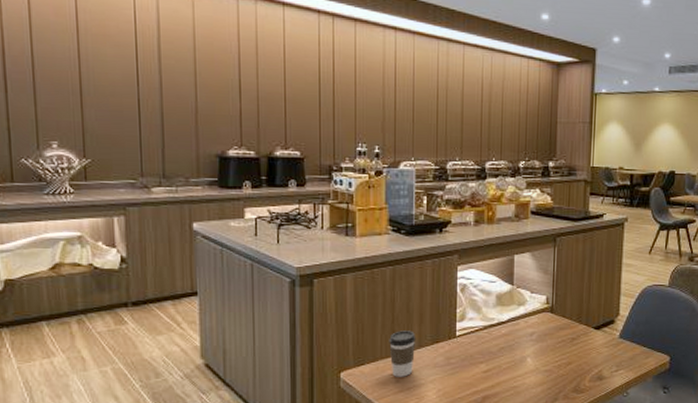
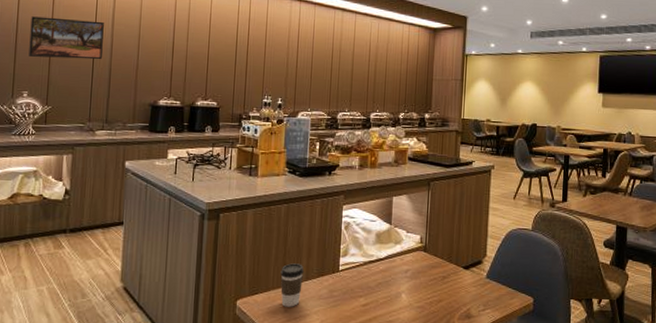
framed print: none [50,47,150,102] -> present [29,16,104,60]

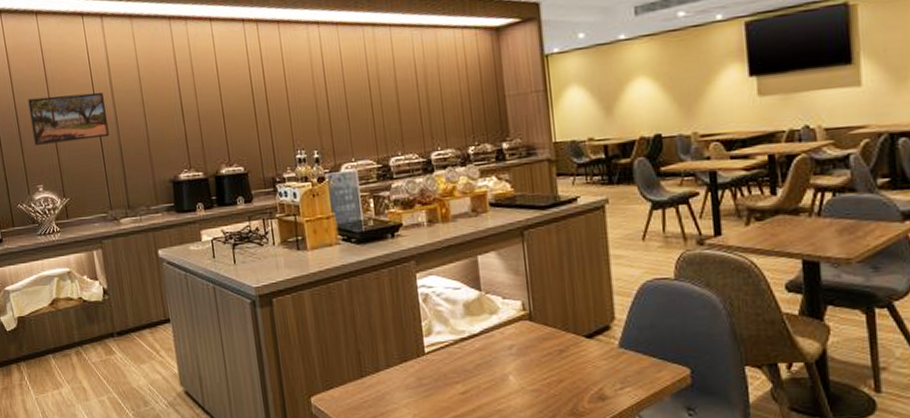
coffee cup: present [280,263,304,307] -> none [354,349,384,401]

